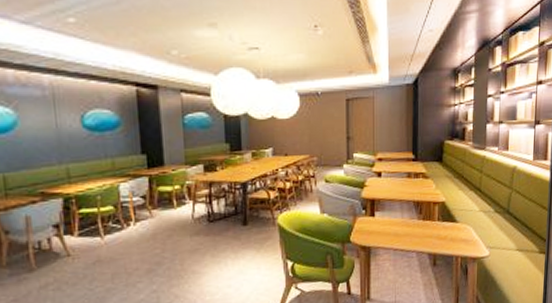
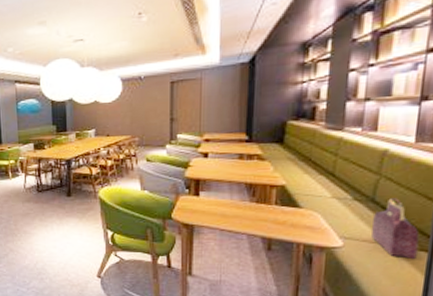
handbag: none [508,209,539,262] -> present [371,198,420,260]

